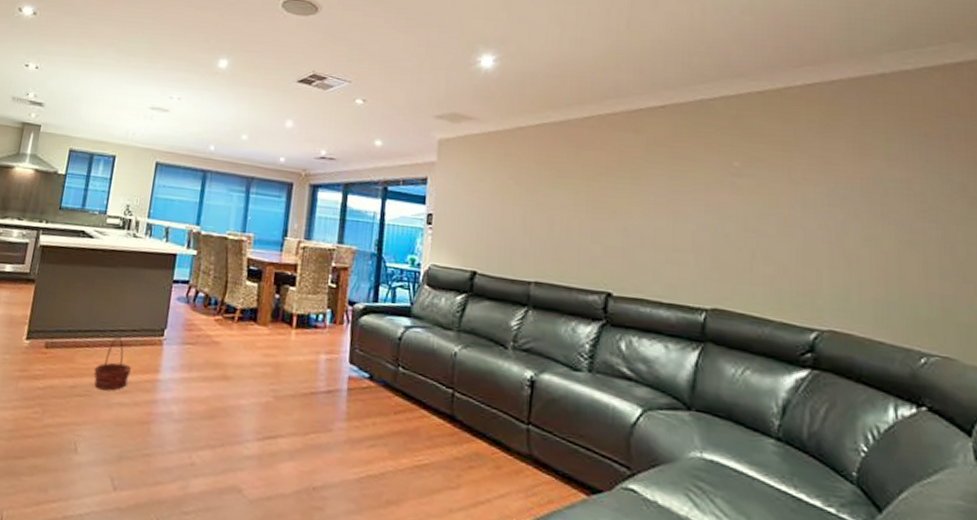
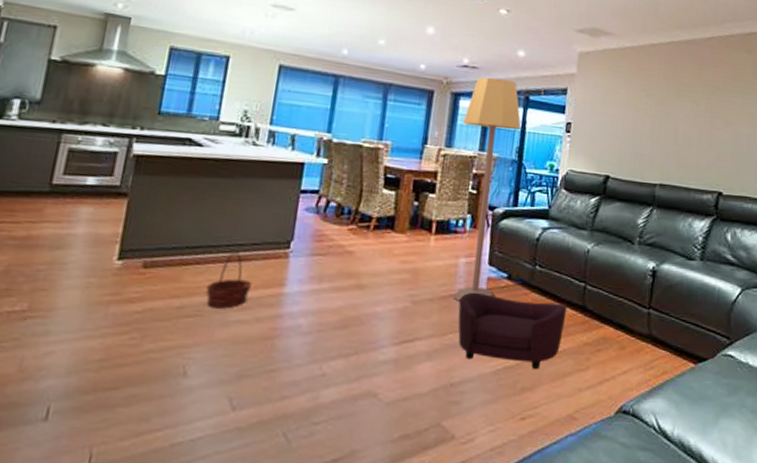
lamp: none [315,168,380,400] -> present [454,77,522,302]
dog bed: none [319,391,434,482] -> present [458,292,567,370]

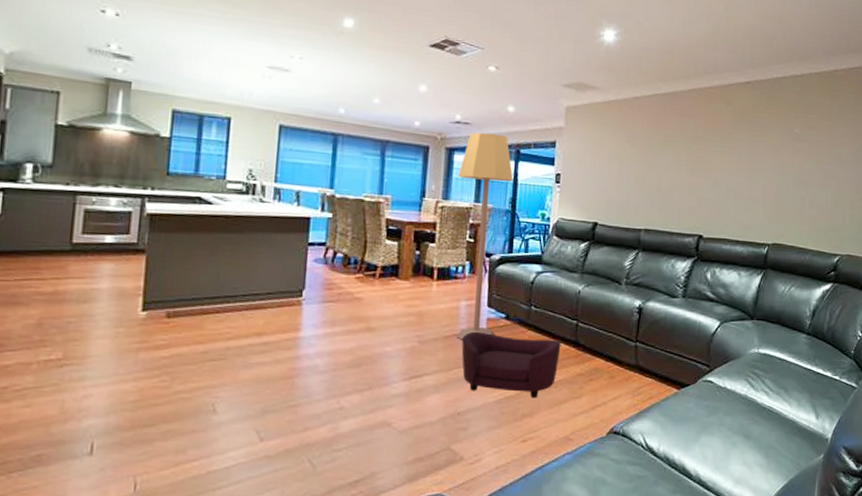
basket: present [205,252,253,309] -> none [227,301,270,352]

